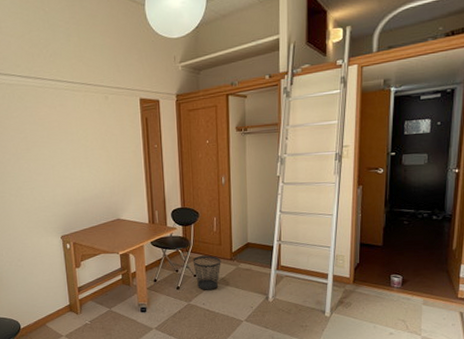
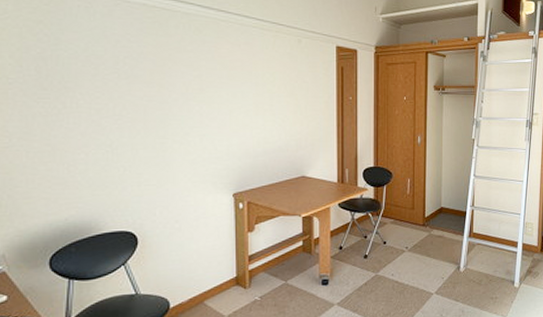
wastebasket: present [193,255,221,290] -> none [383,220,413,259]

